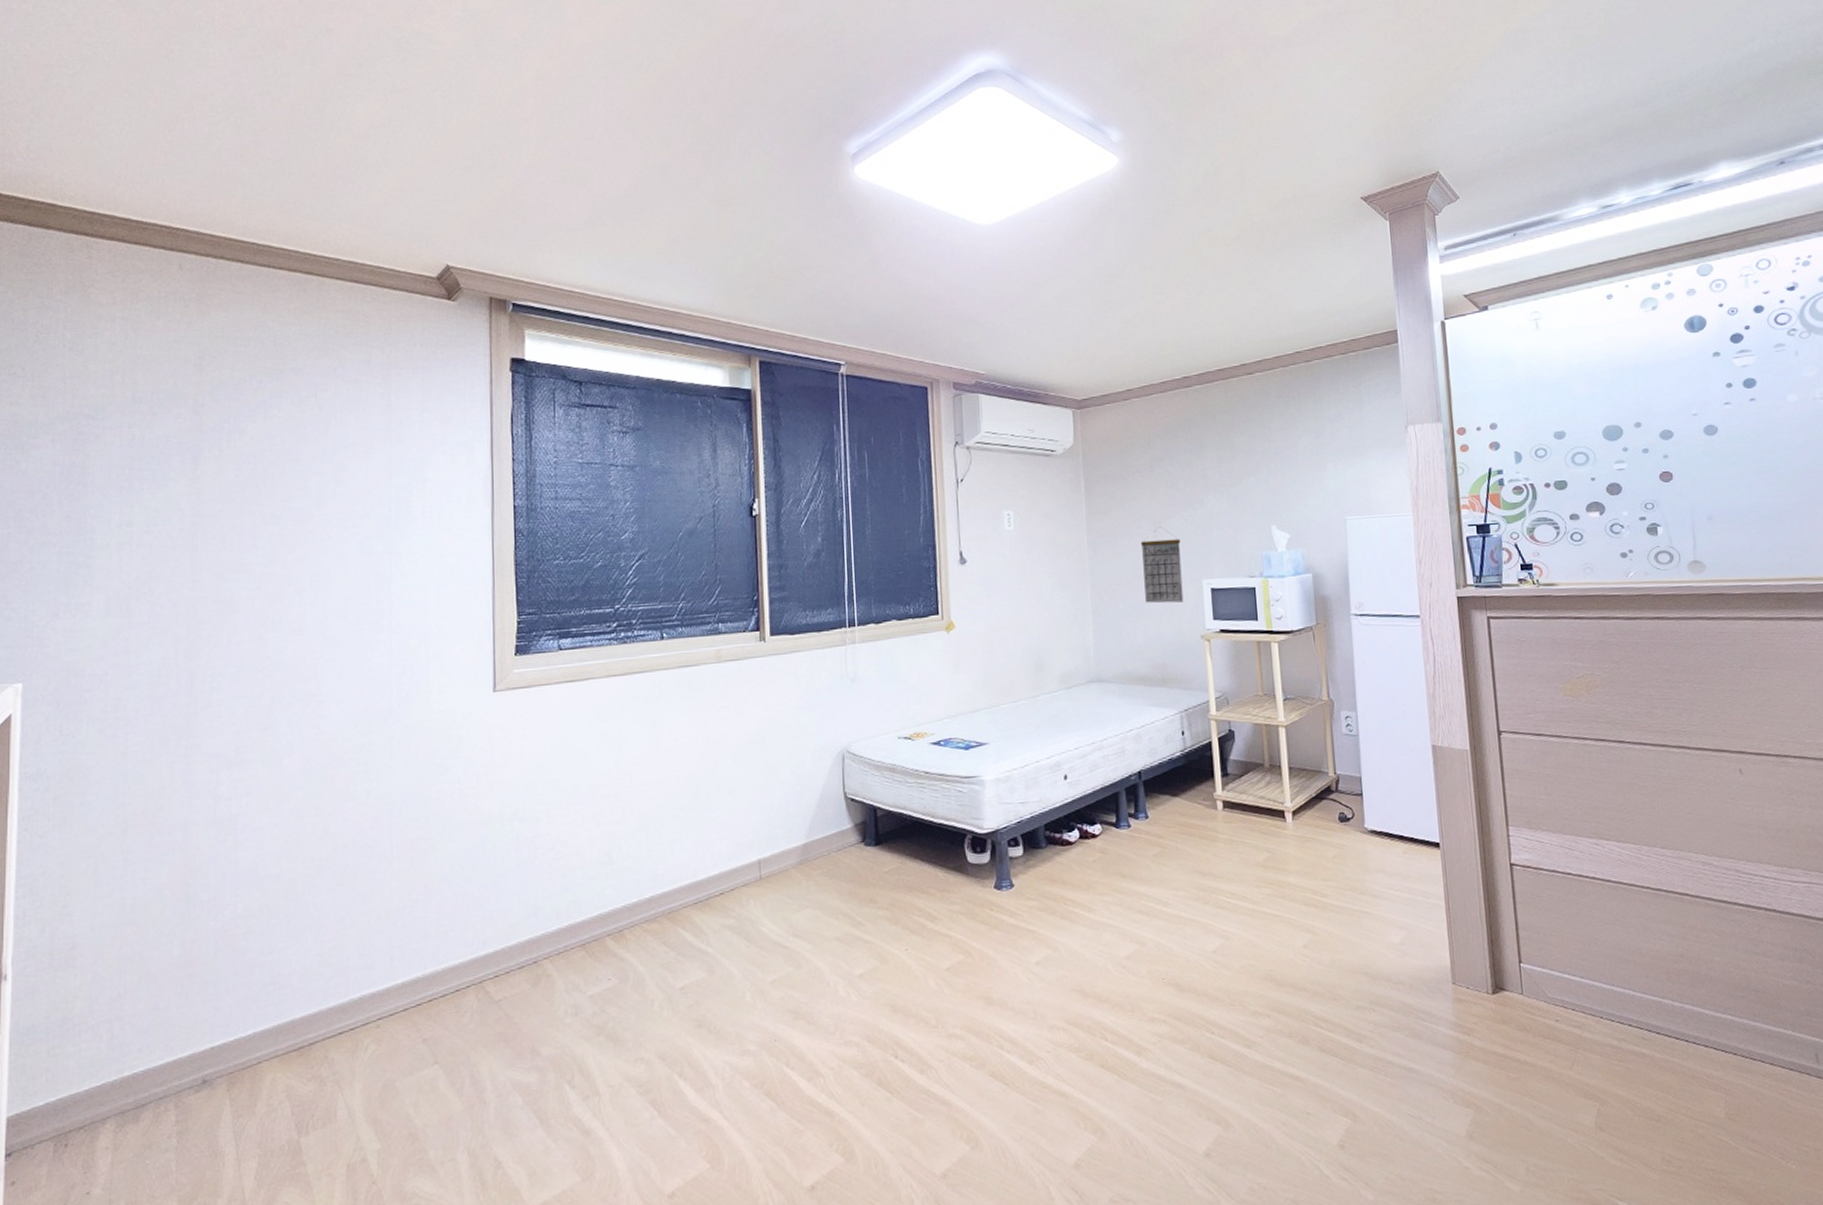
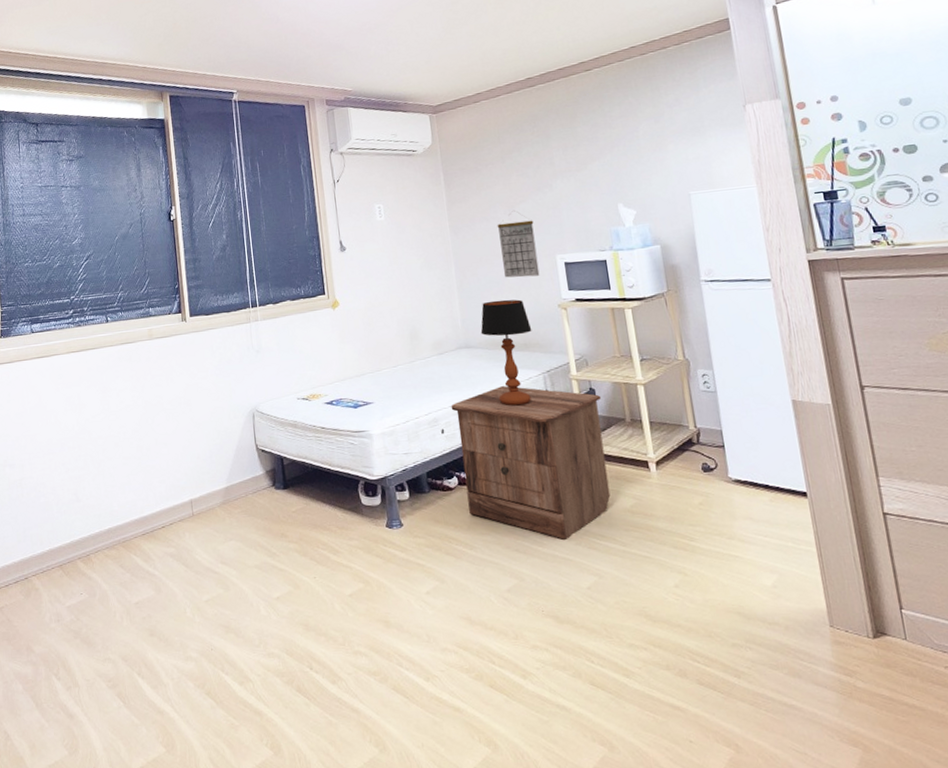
nightstand: none [1076,726,1243,899] -> present [451,386,611,540]
table lamp: none [1115,628,1171,749] -> present [480,299,532,406]

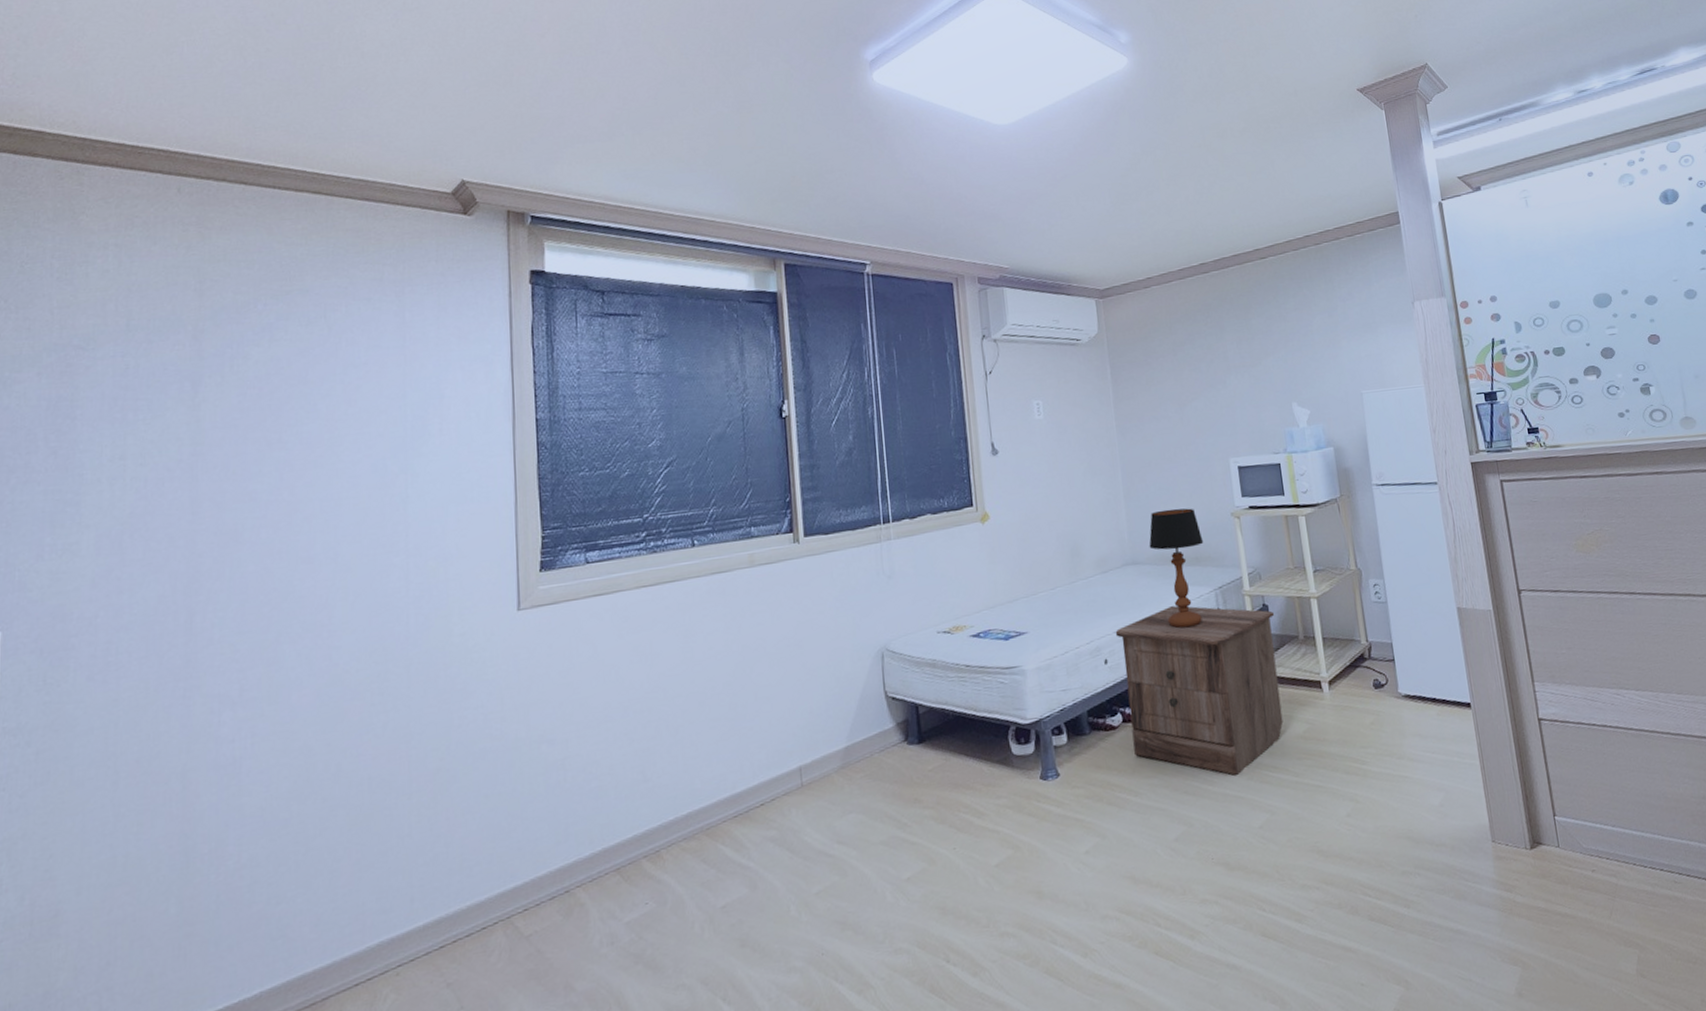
calendar: present [497,211,540,278] -> none [1167,409,1212,484]

